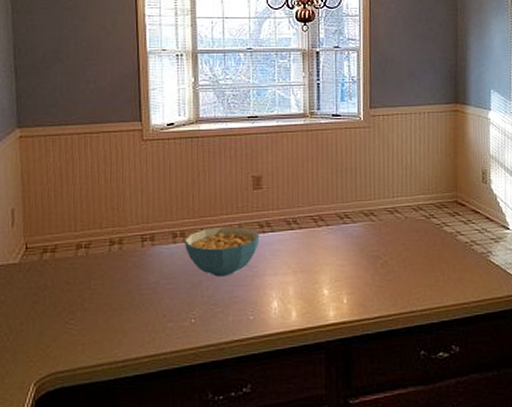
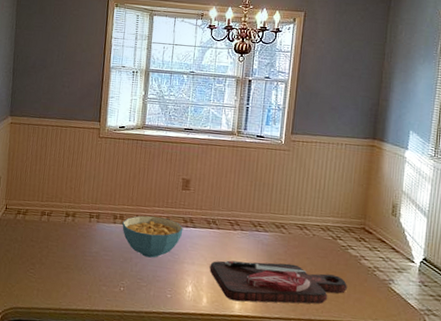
cutting board: none [296,254,446,308] -> present [209,260,347,304]

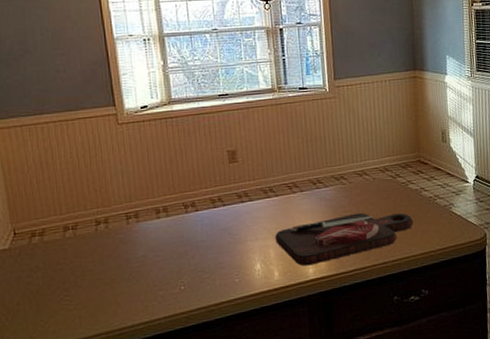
cereal bowl: present [122,216,183,258] -> none [168,198,239,246]

